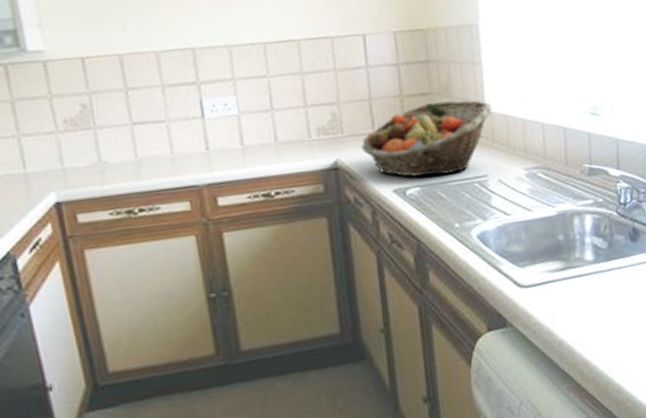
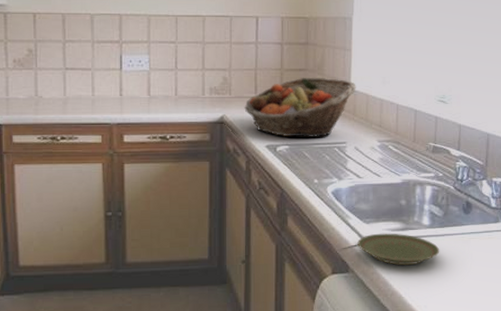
plate: none [513,274,608,311] -> present [357,233,440,266]

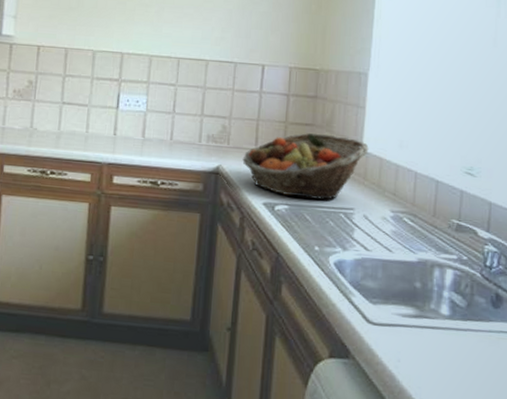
plate: present [357,233,440,266] -> none [361,317,461,361]

